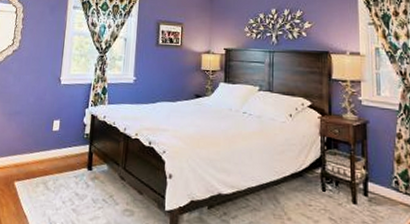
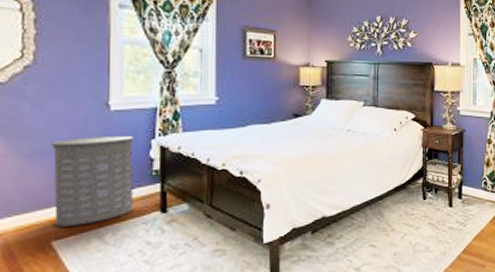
laundry hamper: none [18,103,74,172] -> present [52,135,134,227]

